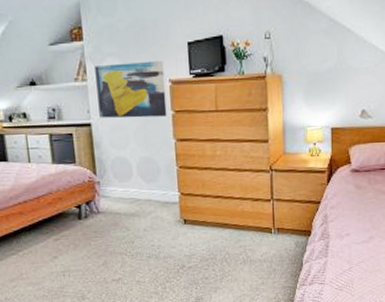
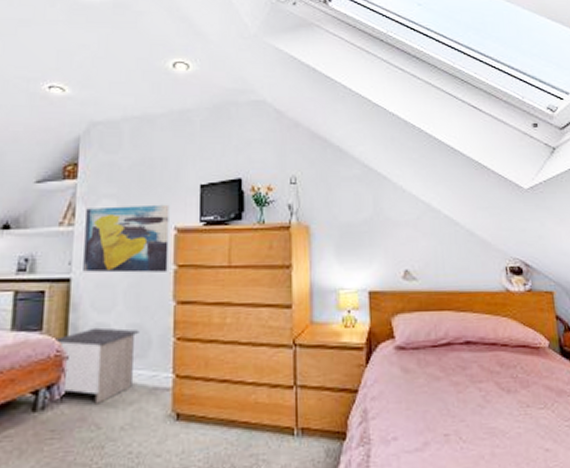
nightstand: none [86,160,150,214] -> present [55,327,139,404]

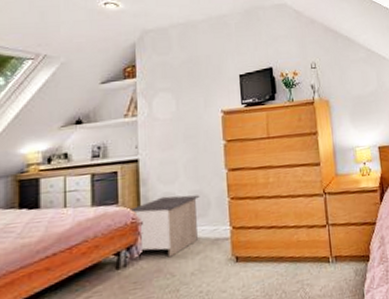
wall art: present [83,204,170,273] -> none [146,92,219,153]

